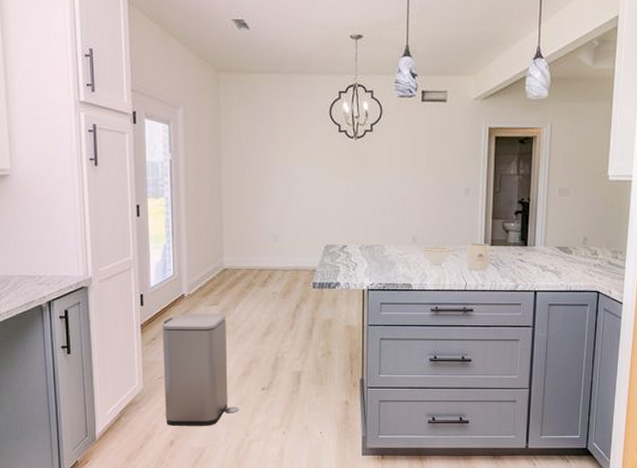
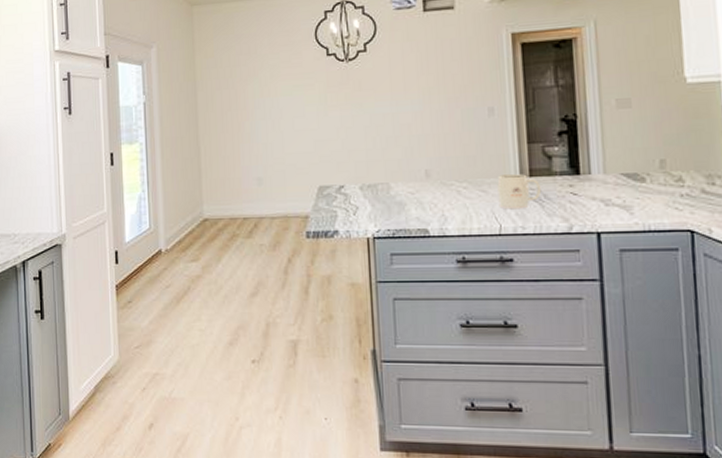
pedal bin: present [162,314,239,426] -> none [138,272,226,406]
bowl: present [422,246,452,266] -> none [439,181,478,205]

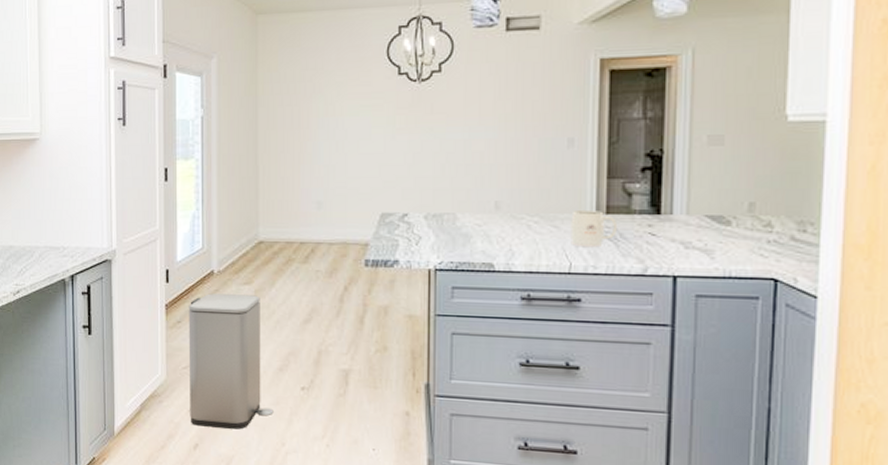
pedal bin: none [138,272,226,406] -> present [188,293,274,430]

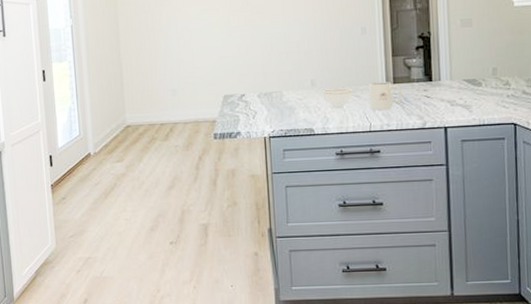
pedal bin: present [188,293,274,430] -> none [71,170,149,284]
bowl: none [508,215,550,240] -> present [322,88,353,108]

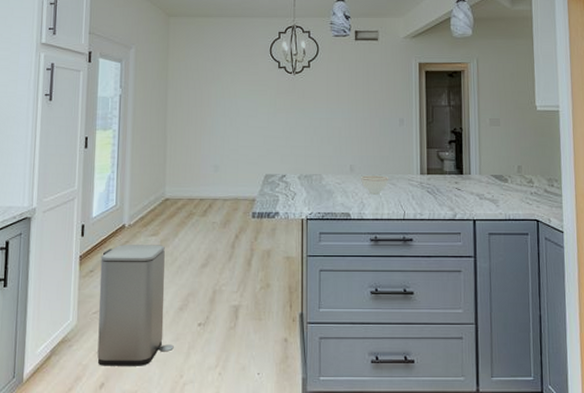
pedal bin: none [71,170,149,284] -> present [97,245,174,366]
mug: present [368,82,403,111] -> none [403,172,435,200]

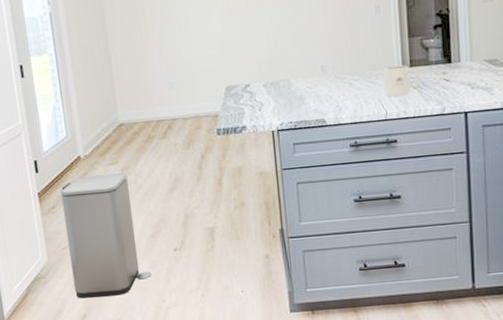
bowl: present [360,175,389,195] -> none [333,73,367,96]
mug: none [403,172,435,200] -> present [383,65,420,98]

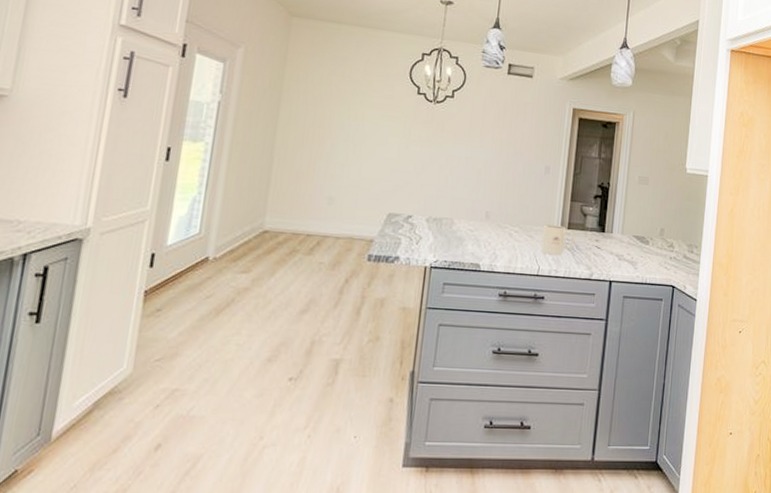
pedal bin: present [60,173,152,299] -> none [155,281,257,425]

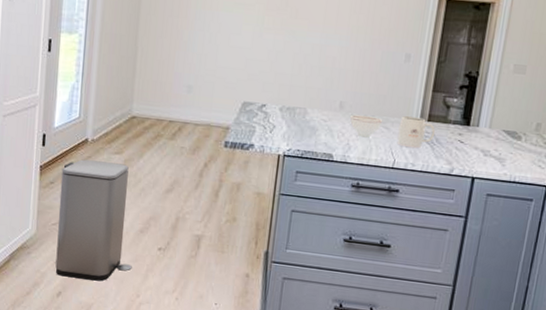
pedal bin: none [155,281,257,425] -> present [55,159,132,281]
bowl: none [495,224,527,247] -> present [349,114,383,138]

